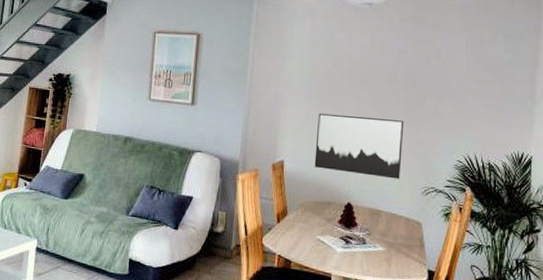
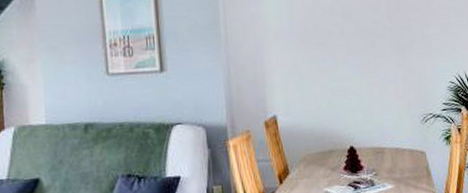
wall art: present [314,113,404,179] -> none [305,50,398,117]

